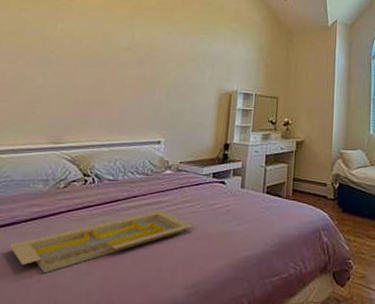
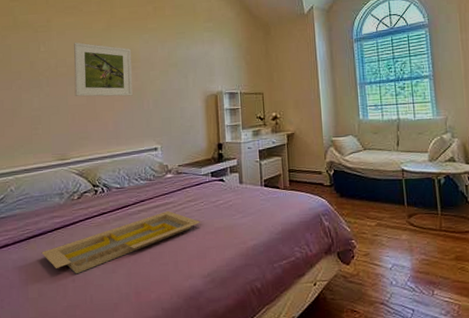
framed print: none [84,25,152,85] -> present [73,42,133,97]

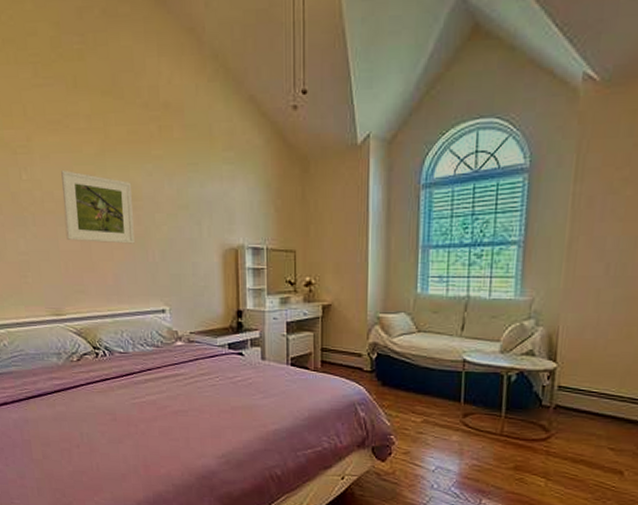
serving tray: present [41,210,201,274] -> none [42,382,216,441]

